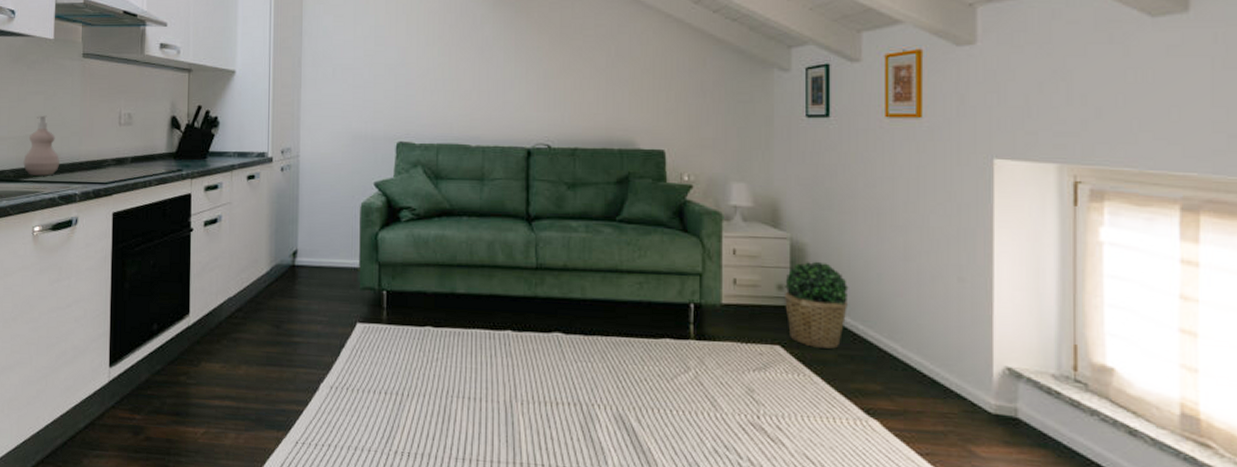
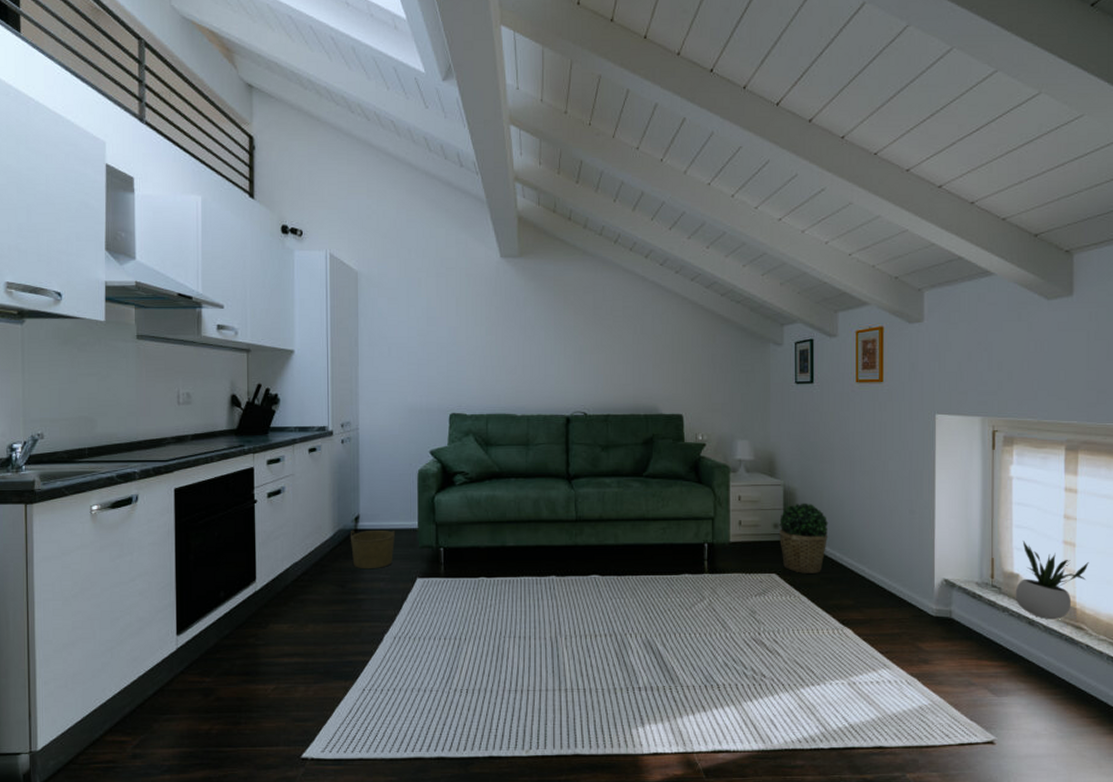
soap bottle: present [23,115,60,176] -> none [77,396,117,456]
basket: none [287,265,336,310] -> present [350,529,396,570]
potted plant: none [1108,325,1219,432] -> present [1015,541,1089,620]

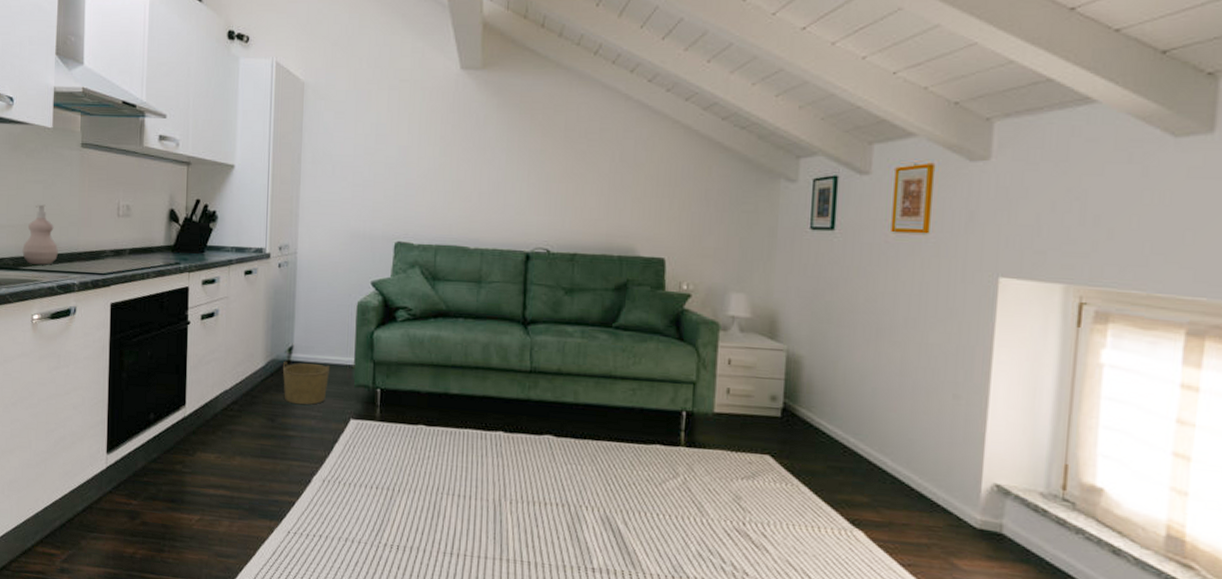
soap bottle: none [77,396,117,456] -> present [22,204,59,265]
potted plant: present [779,503,829,573] -> none [777,373,843,460]
potted plant: present [1015,541,1089,620] -> none [1095,446,1210,552]

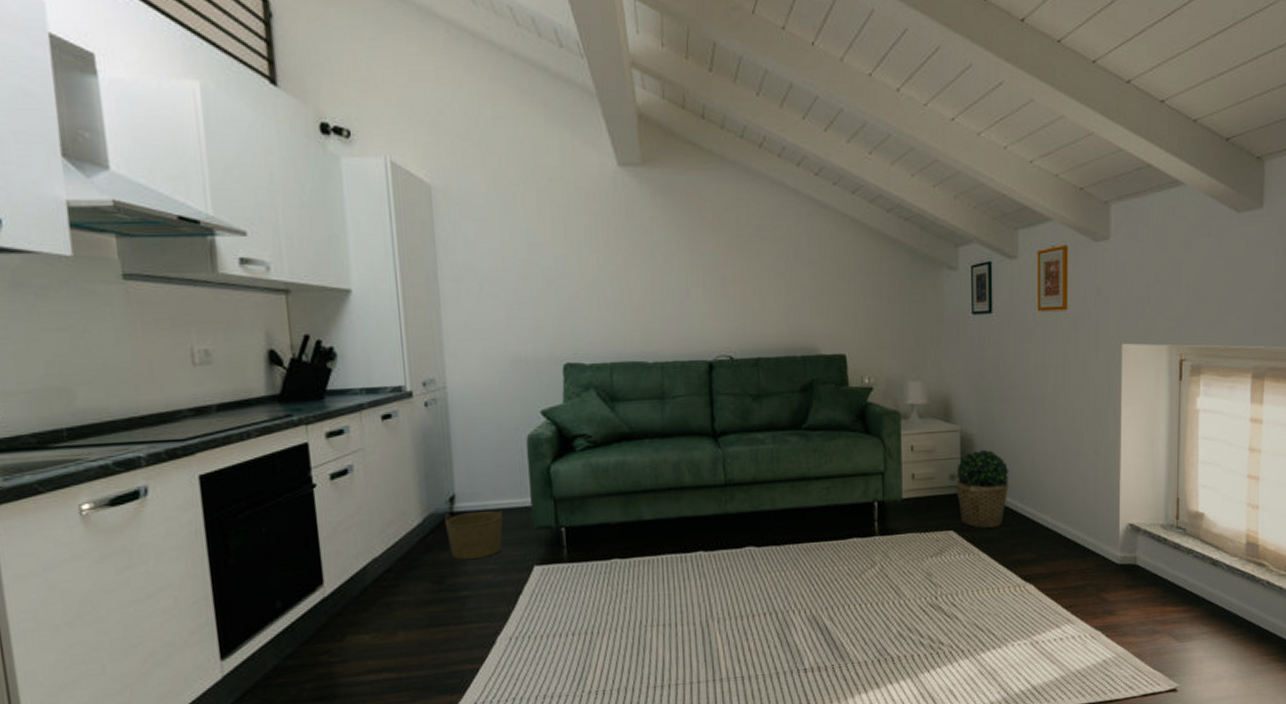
soap bottle: present [22,204,59,265] -> none [49,358,109,439]
potted plant: none [777,373,843,460] -> present [956,449,1010,528]

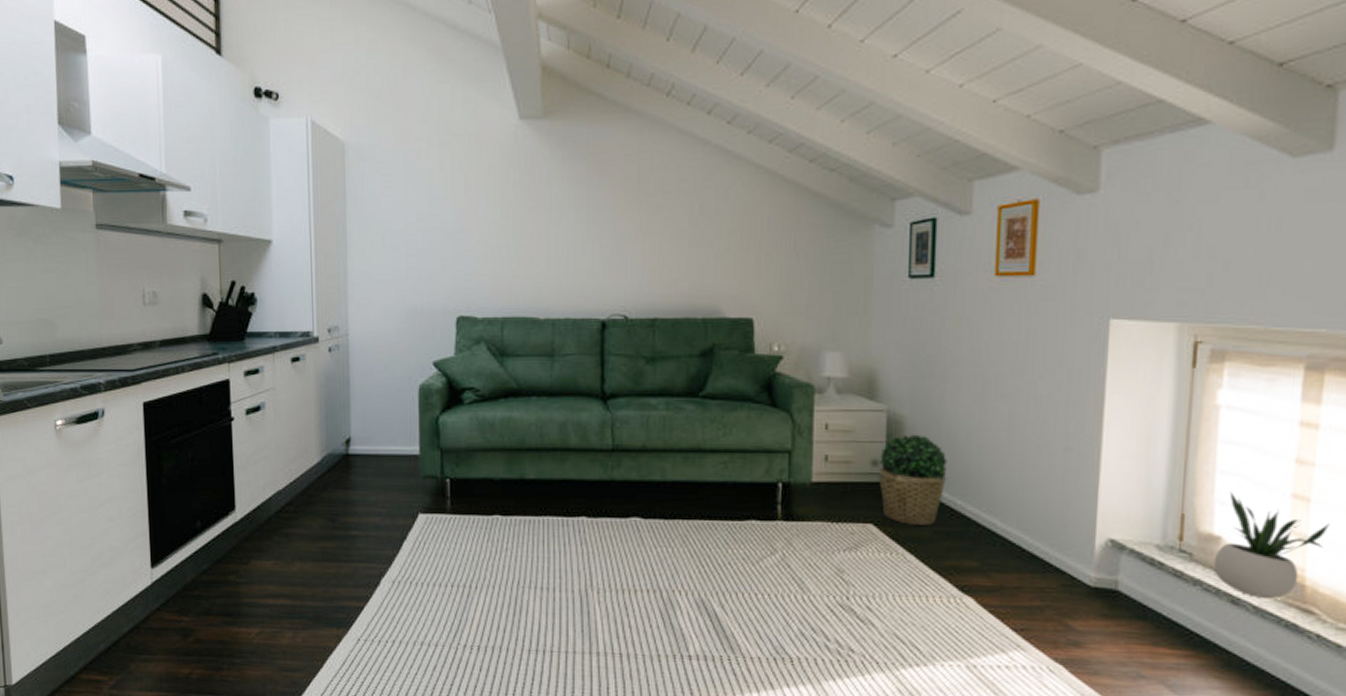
basket: present [444,510,504,560] -> none [340,454,394,502]
potted plant: none [1199,477,1272,559] -> present [1213,492,1330,599]

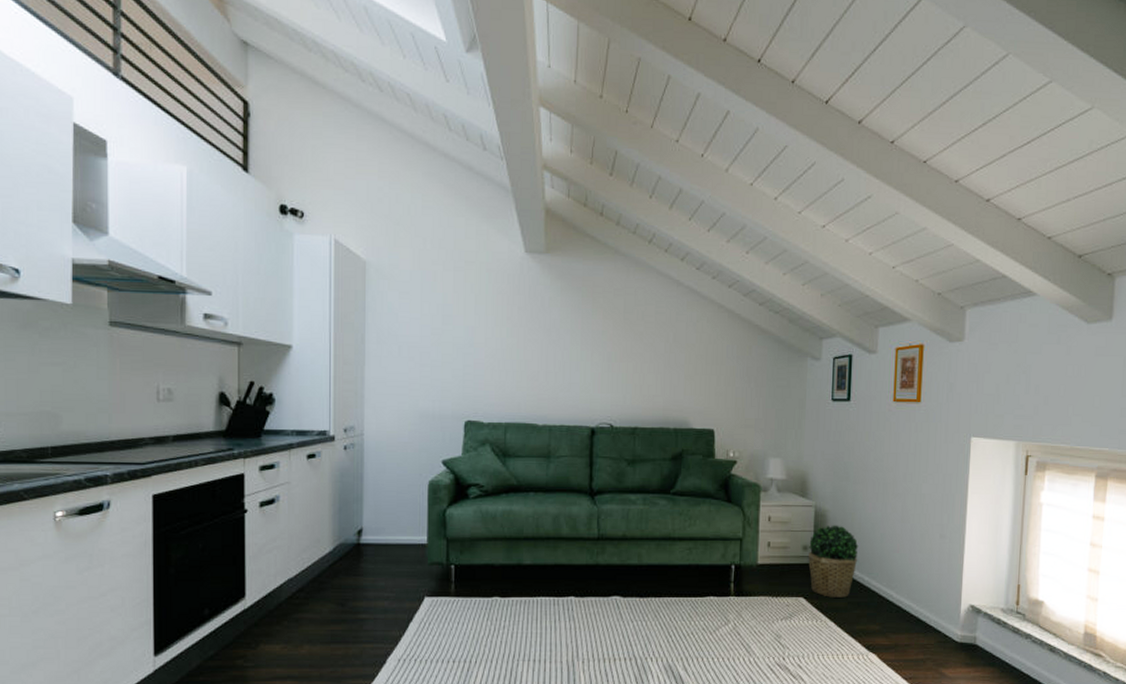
potted plant: present [1213,492,1330,599] -> none [1038,567,1111,647]

